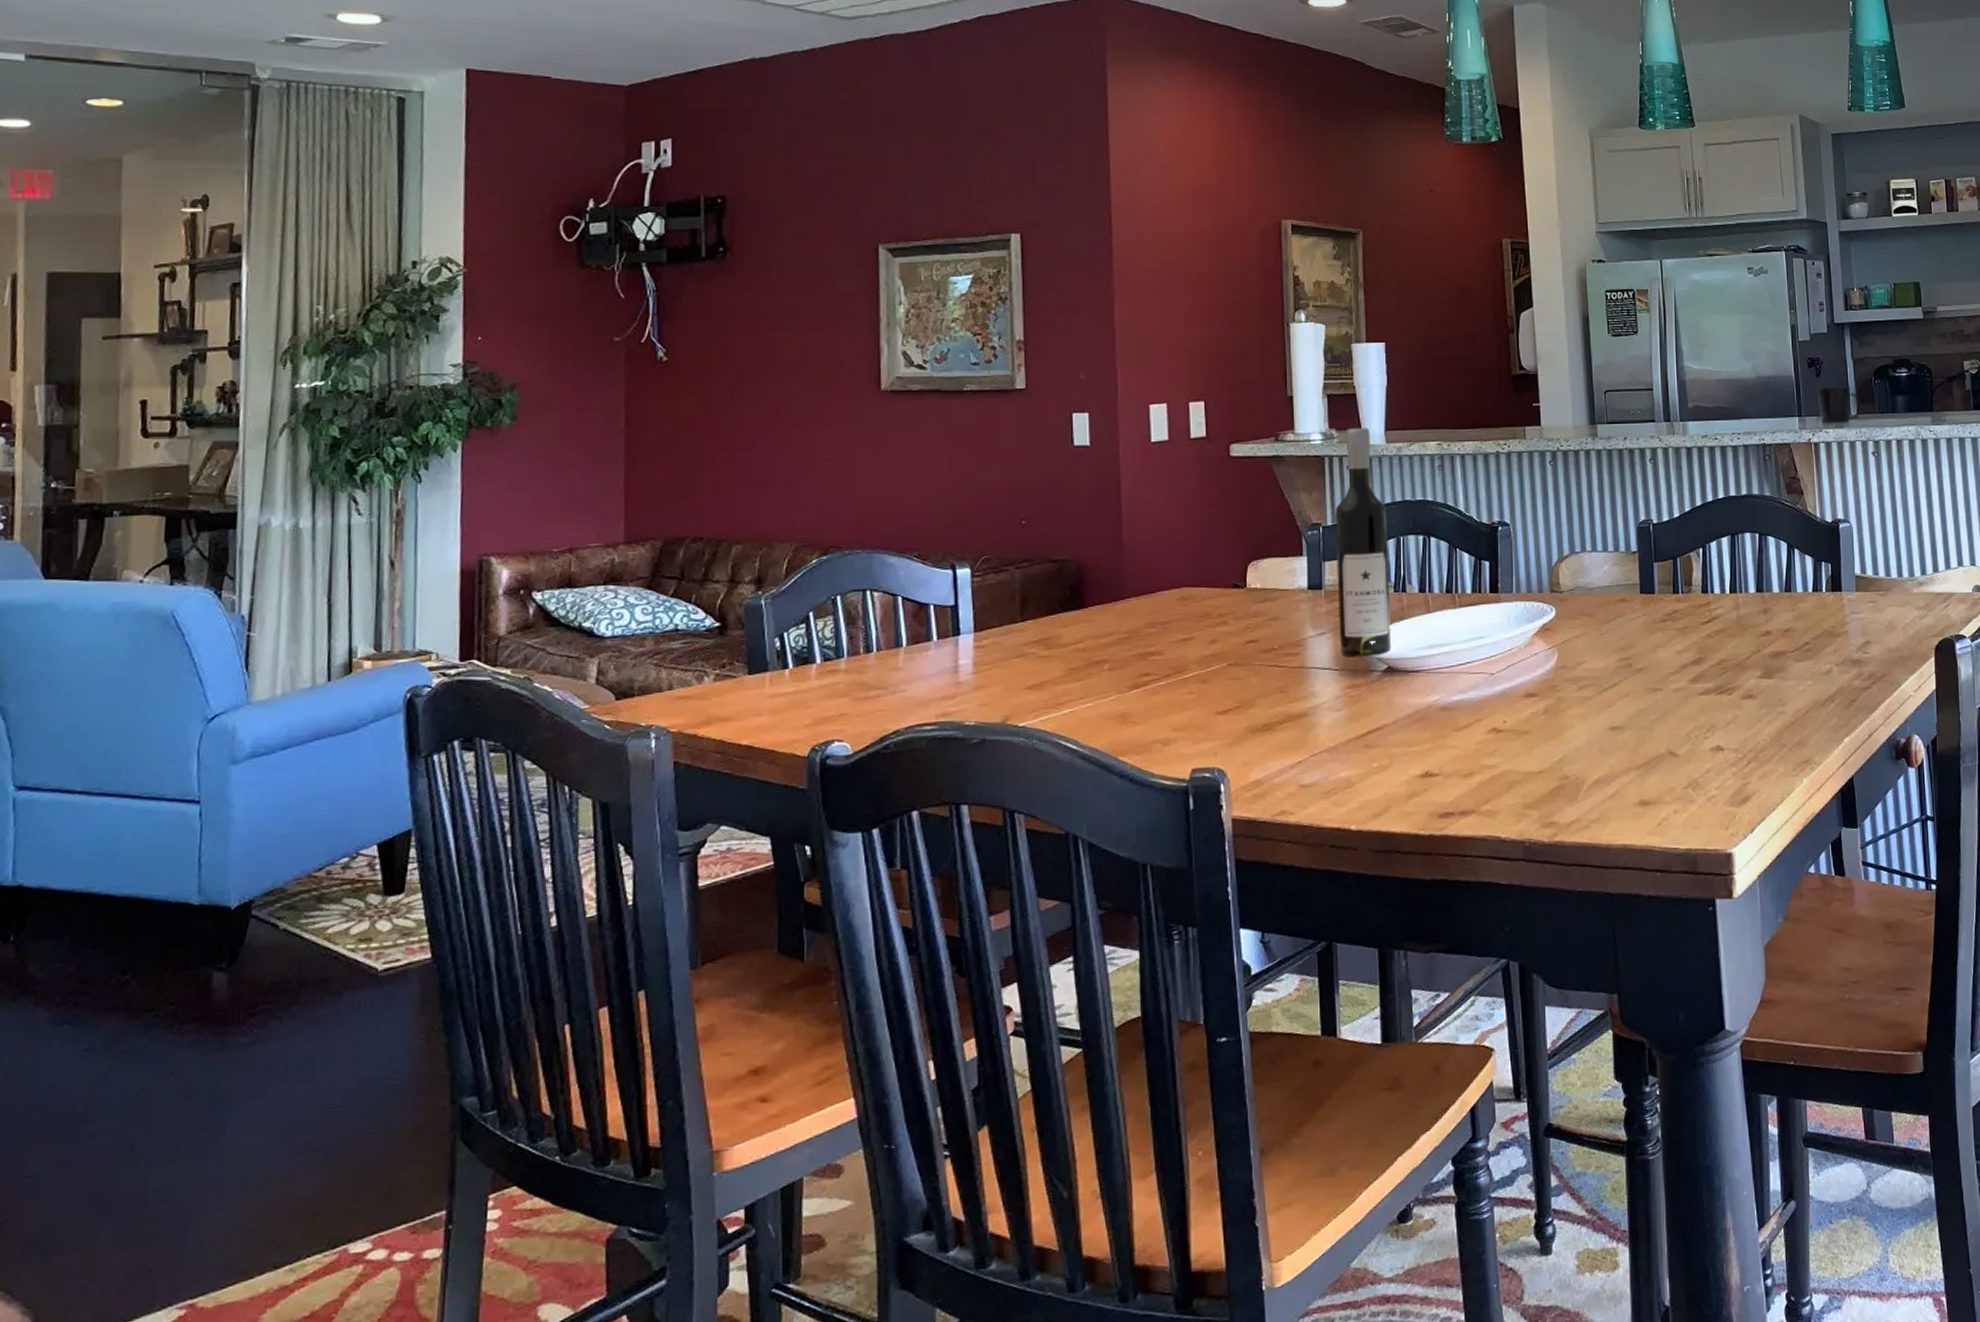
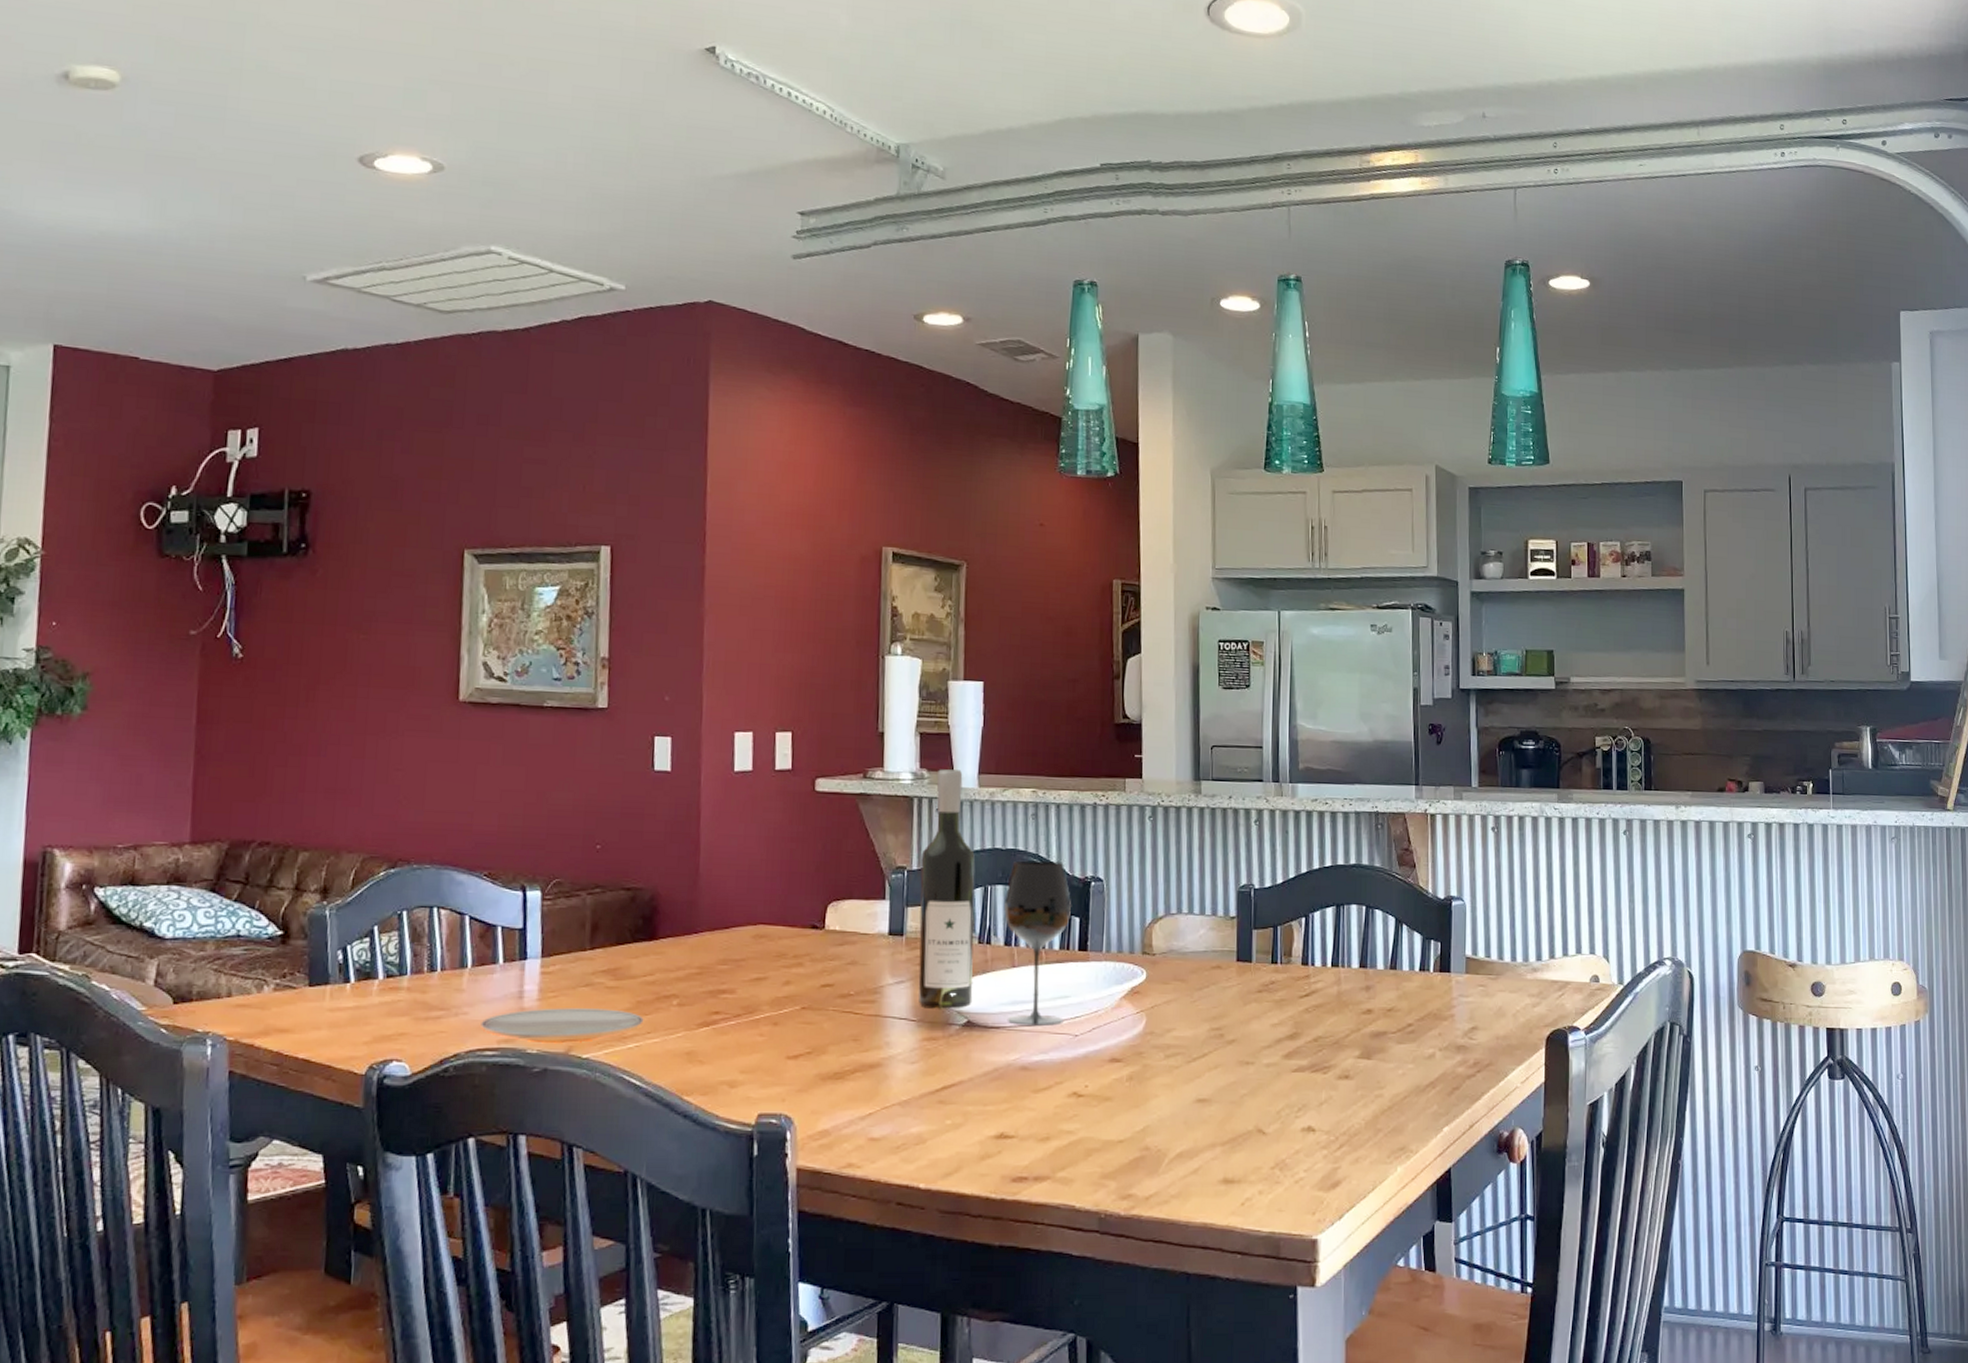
plate: none [918,677,1077,714] -> present [481,1008,644,1043]
wine glass: none [1417,509,1481,669] -> present [1004,859,1072,1027]
mug: present [1817,386,1861,427] -> none [1437,755,1483,799]

